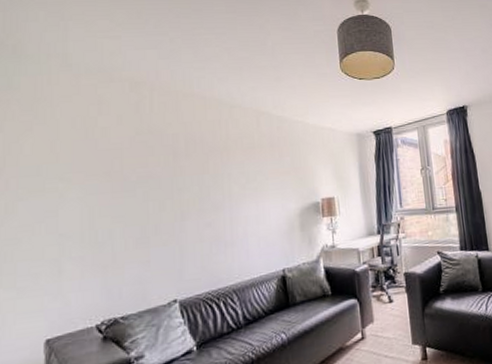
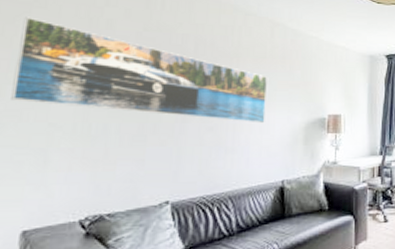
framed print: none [23,134,260,216] -> present [11,16,268,124]

